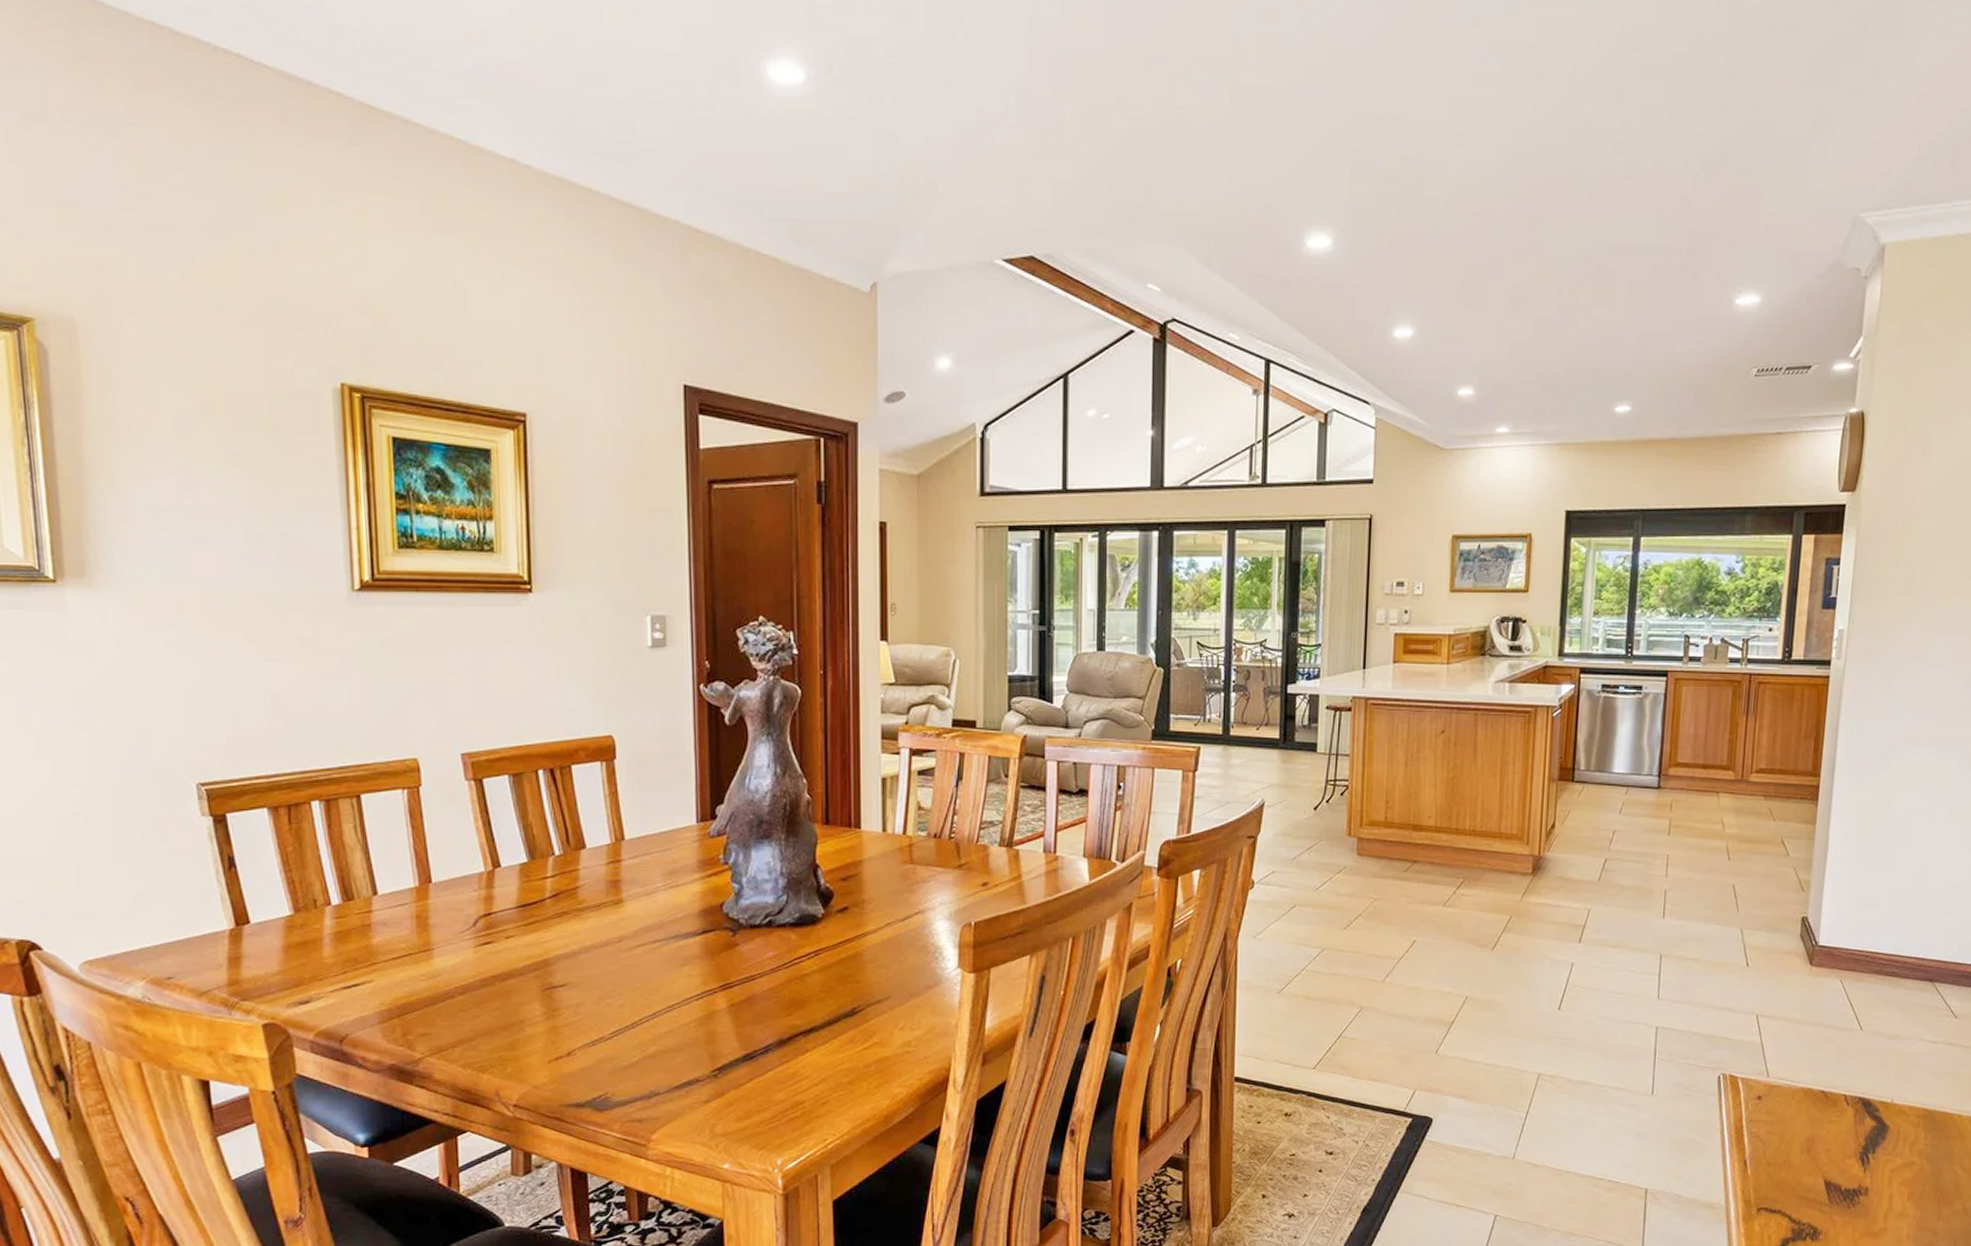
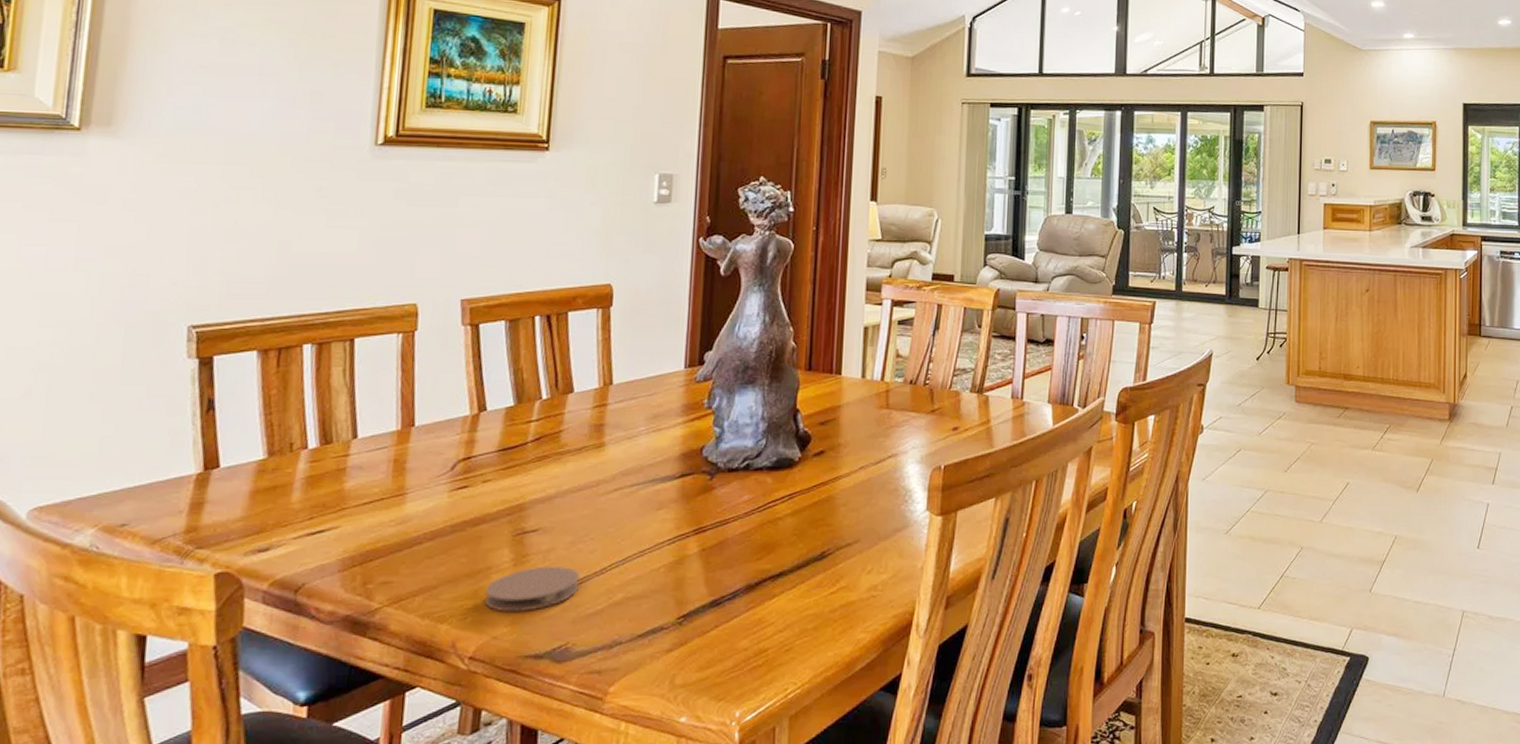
coaster: none [522,1019,612,1063] -> present [485,565,580,612]

